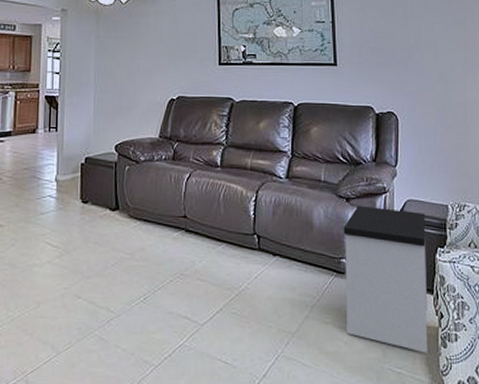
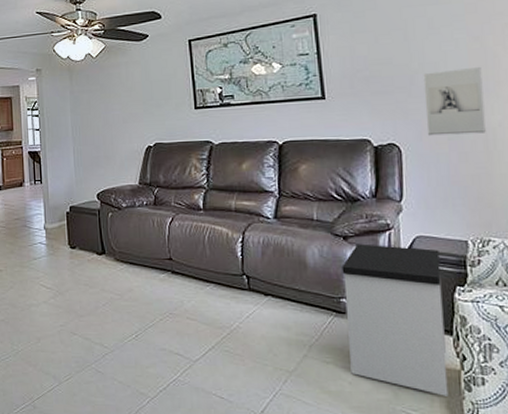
wall sculpture: none [418,48,465,108] -> present [423,66,486,136]

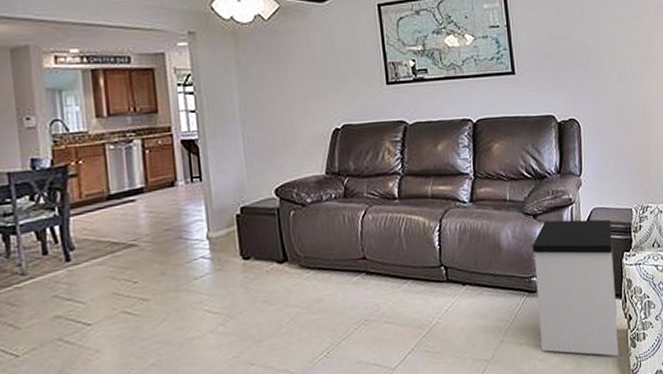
wall sculpture: present [423,66,486,136] -> none [597,44,644,111]

